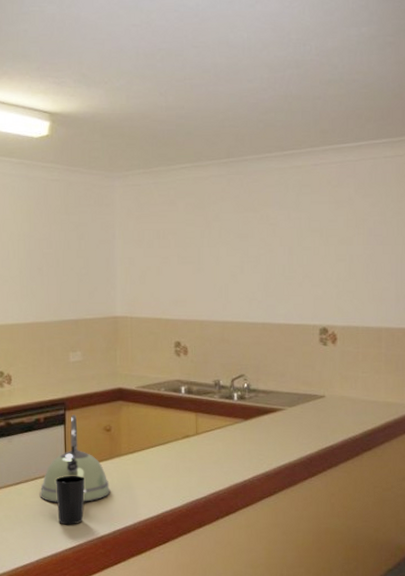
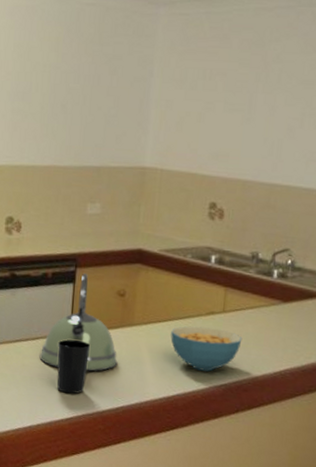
cereal bowl: none [154,449,215,488] -> present [170,326,243,372]

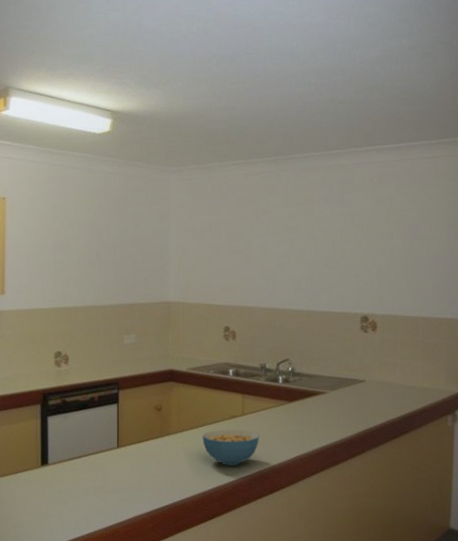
kettle: present [39,273,118,371] -> none [92,394,160,478]
cup: present [57,339,91,394] -> none [108,452,136,500]

